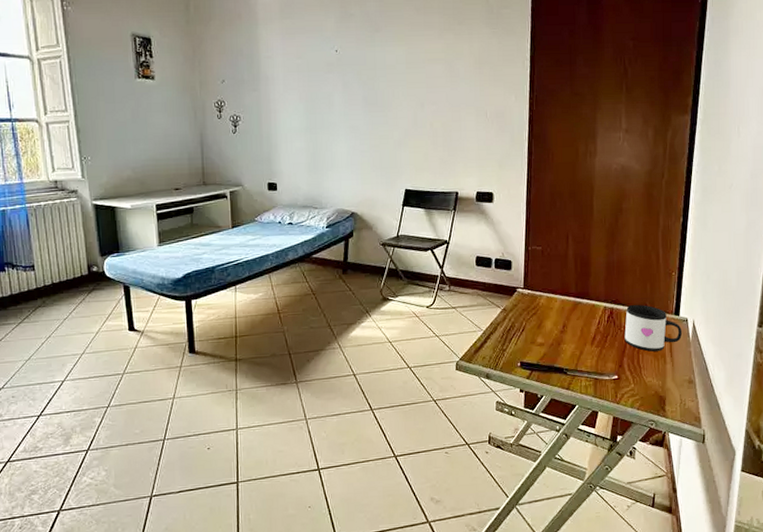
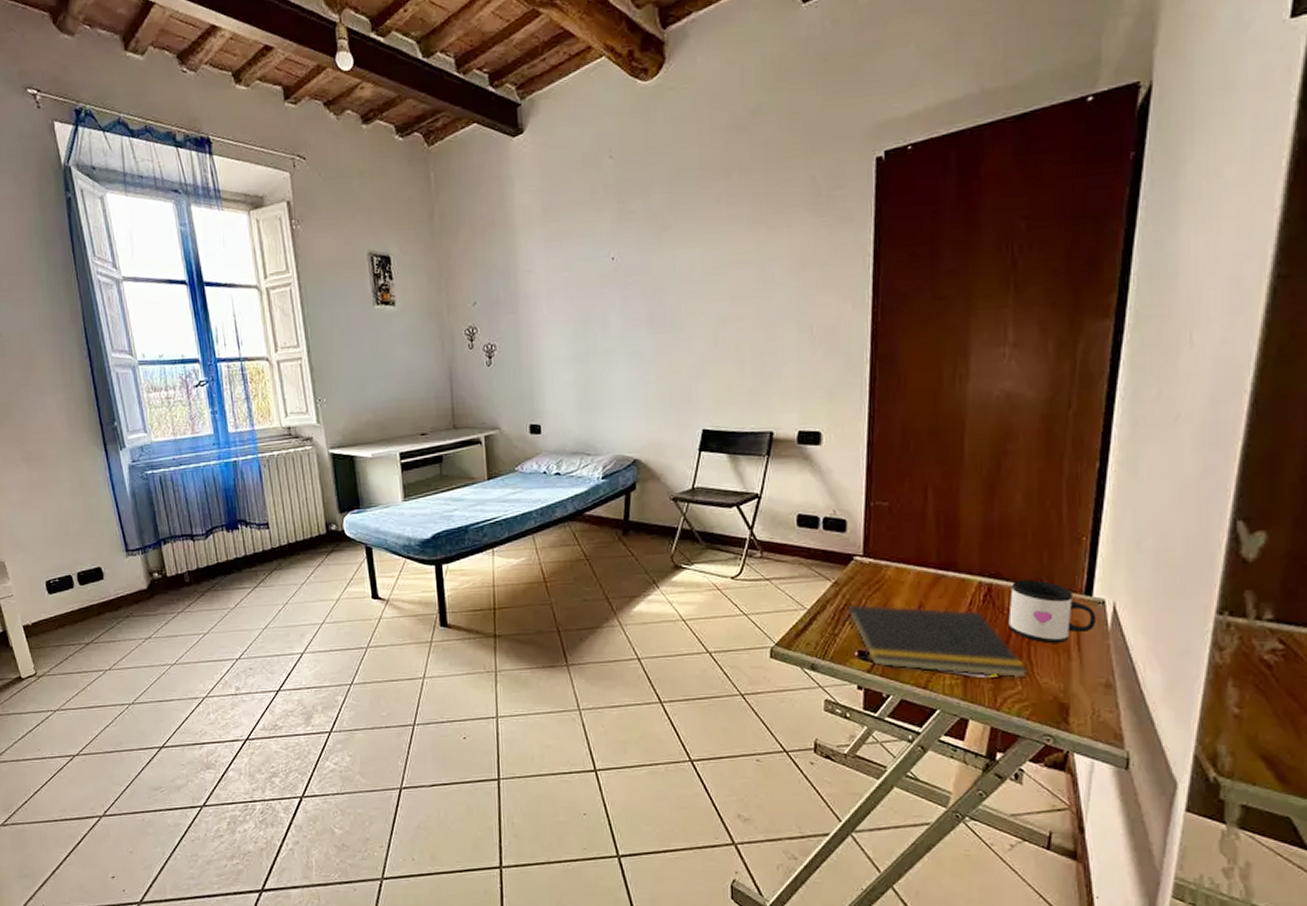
notepad: none [511,326,638,379] -> present [845,604,1028,678]

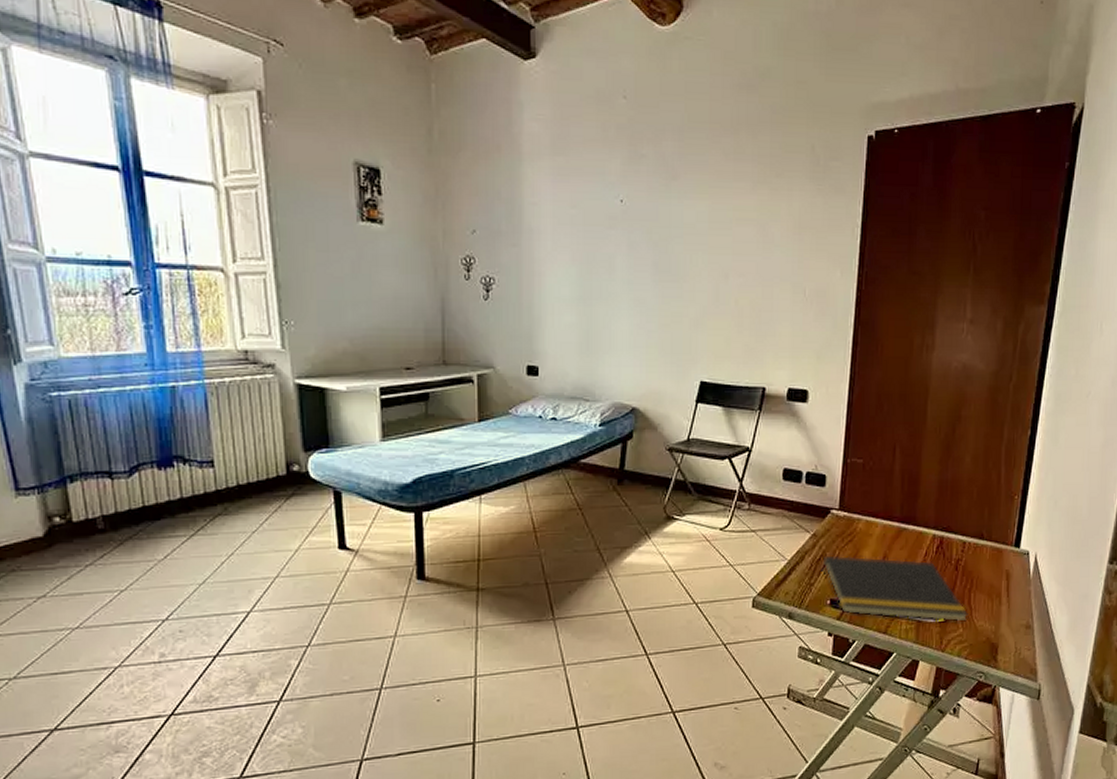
mug: present [1008,579,1096,643] -> none [955,532,1022,590]

